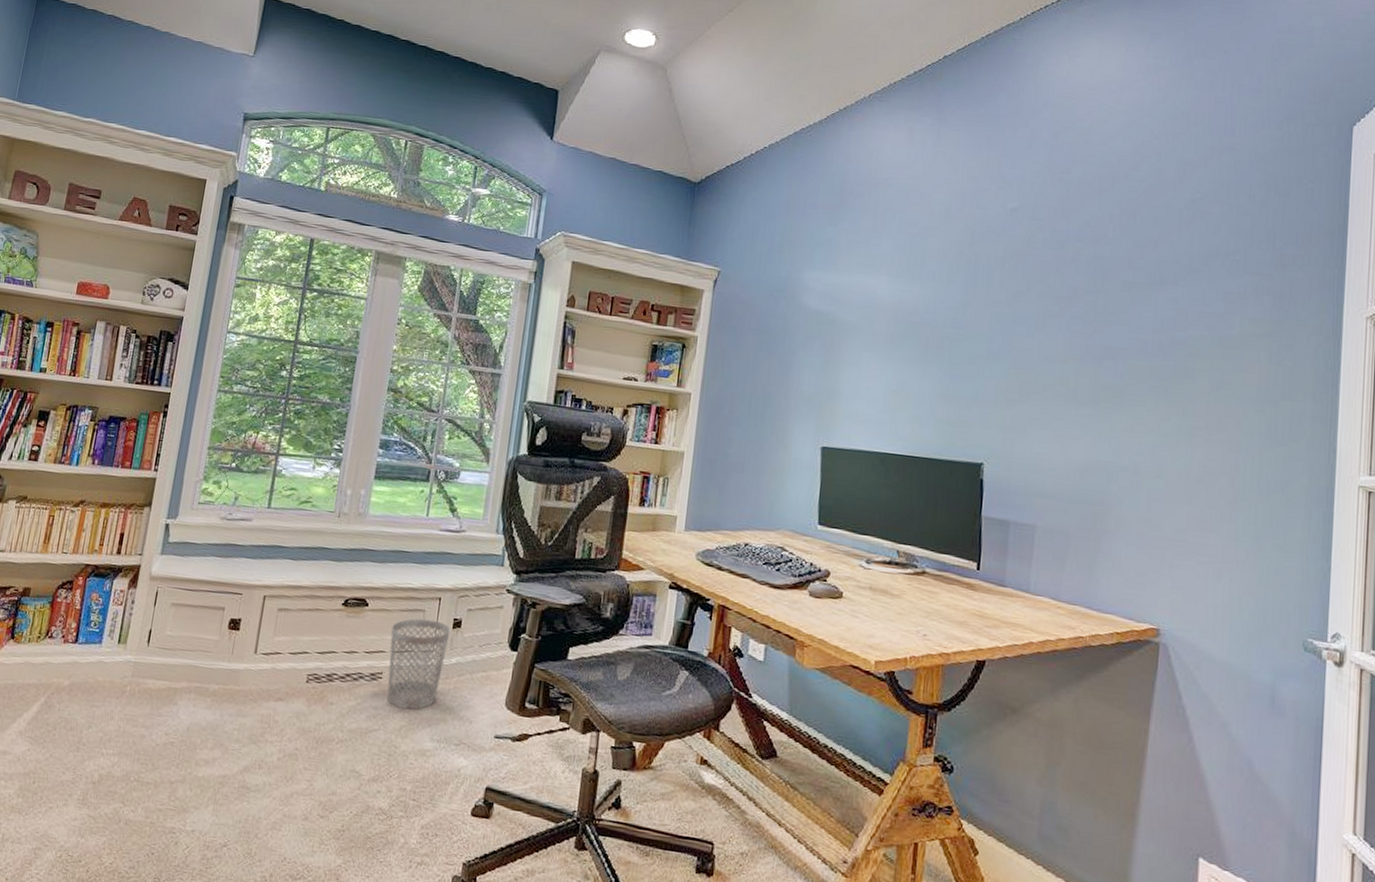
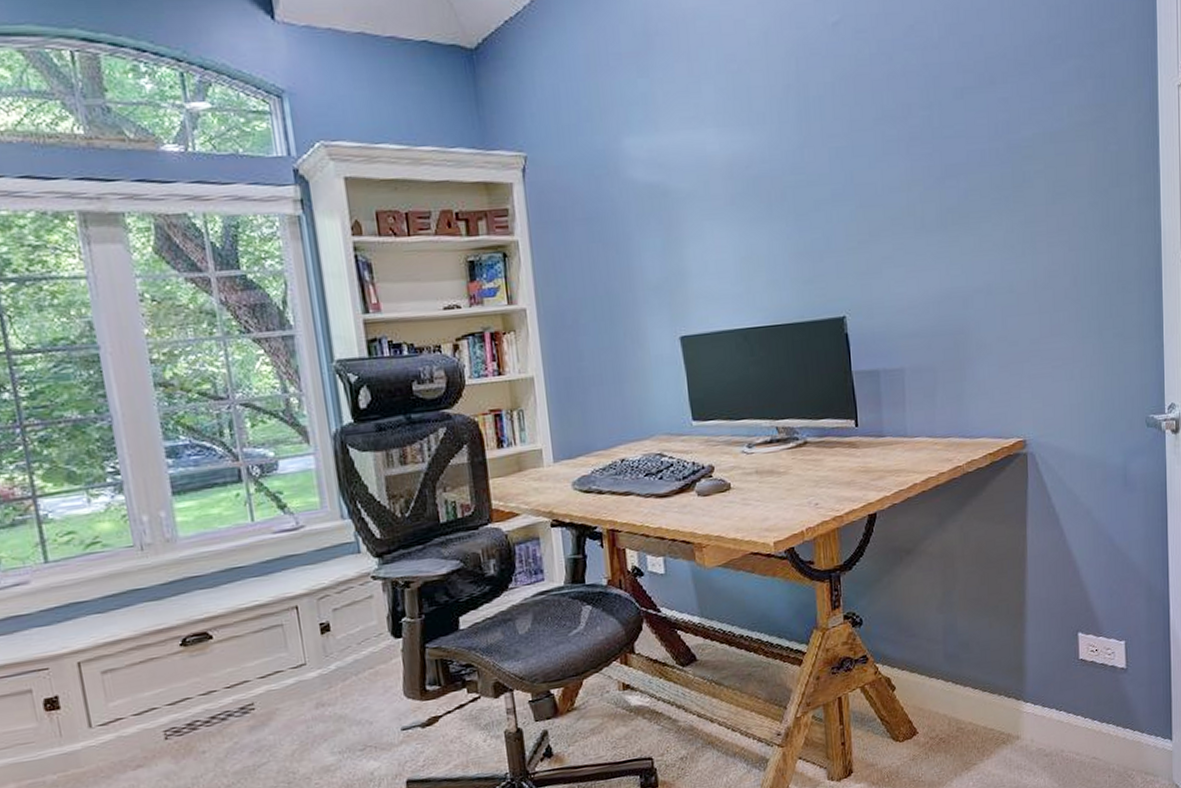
wastebasket: present [387,618,451,710] -> none [249,631,324,734]

